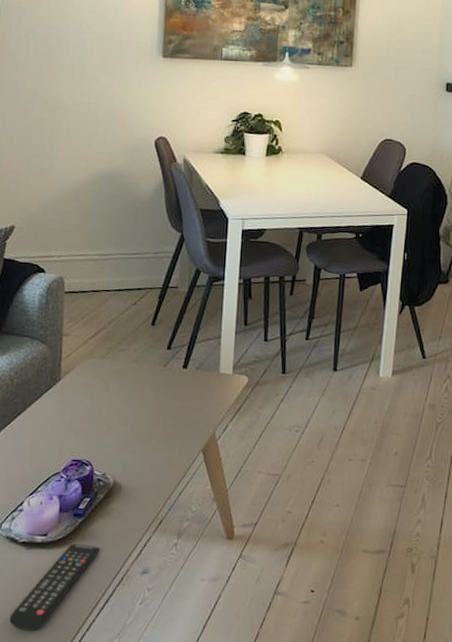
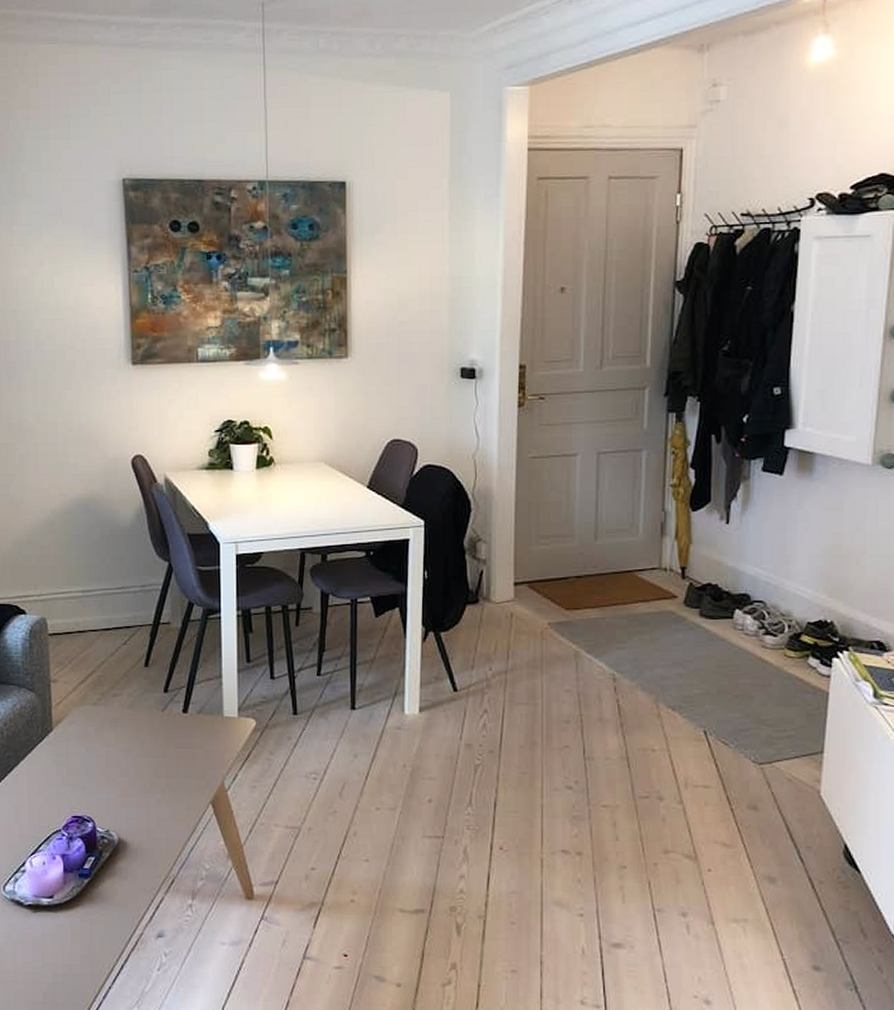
remote control: present [9,543,100,630] -> none [22,905,110,998]

